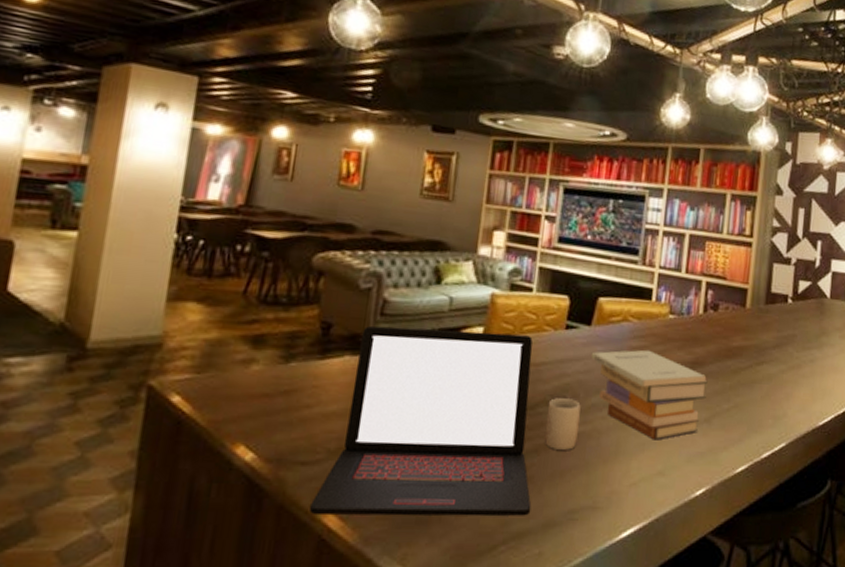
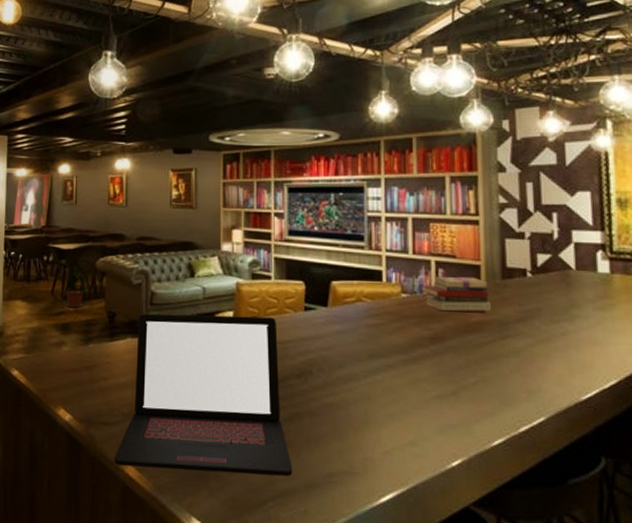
house plant: none [240,247,308,316] -> present [48,257,94,309]
mug: present [545,398,581,450] -> none [297,372,328,419]
books: present [590,349,708,440] -> none [330,327,450,412]
books: none [690,298,752,338] -> present [422,276,491,313]

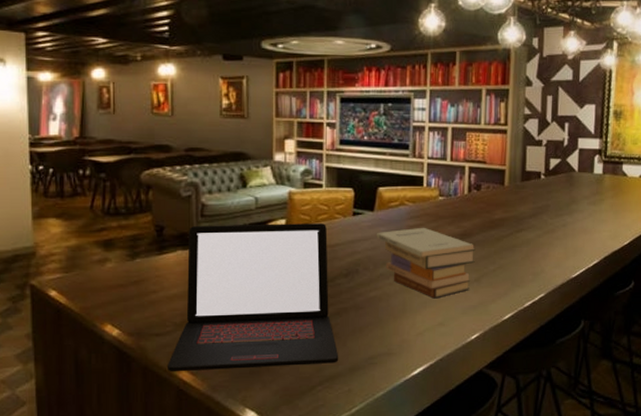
house plant: present [48,257,94,309] -> none [86,170,139,224]
books: none [330,327,450,412] -> present [376,227,475,299]
books: present [422,276,491,313] -> none [456,180,511,211]

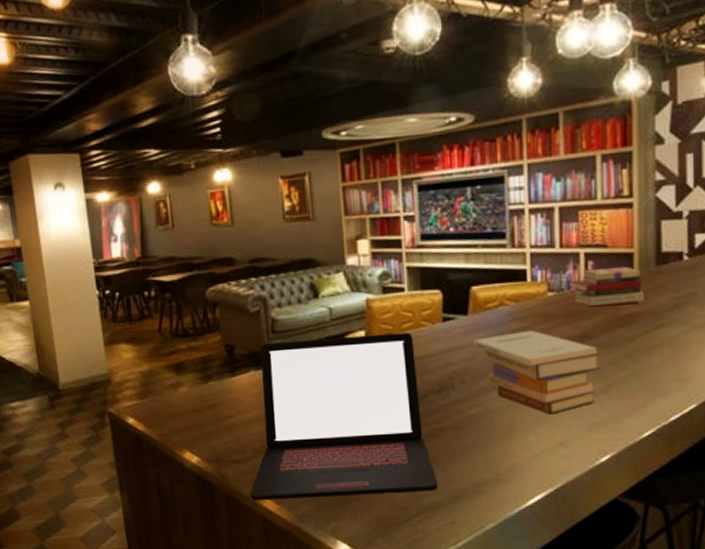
books: none [456,180,511,211] -> present [570,266,644,307]

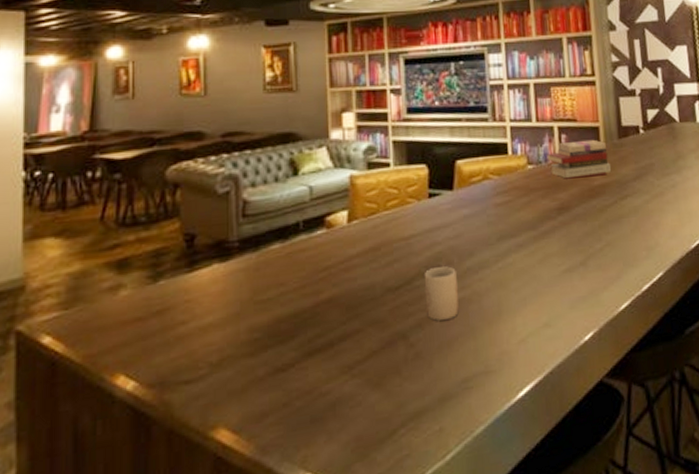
laptop: present [250,332,438,500] -> none [201,211,425,433]
mug: none [437,385,472,432] -> present [424,266,459,321]
books: present [472,330,600,415] -> none [458,203,578,293]

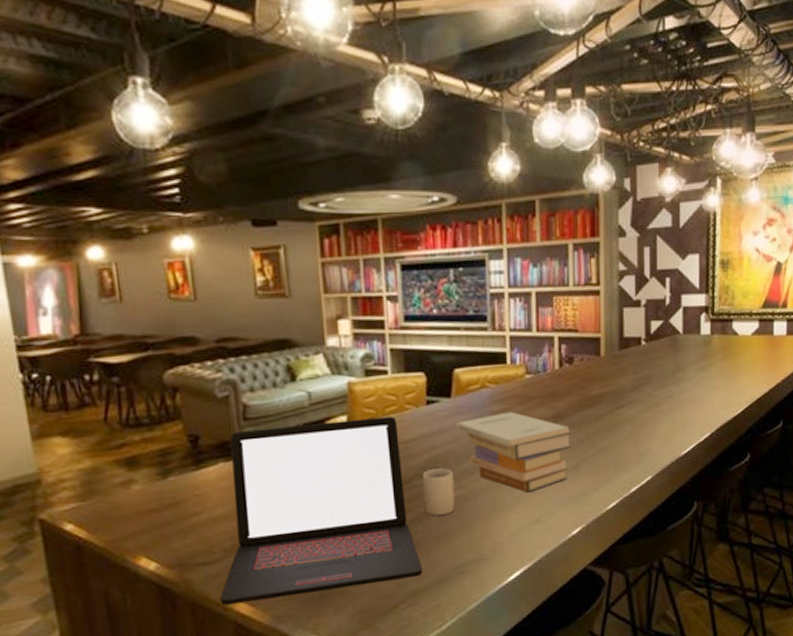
laptop: none [201,211,425,433] -> present [220,416,423,605]
books: none [458,203,578,293] -> present [455,411,572,493]
books: present [546,139,611,179] -> none [545,350,609,389]

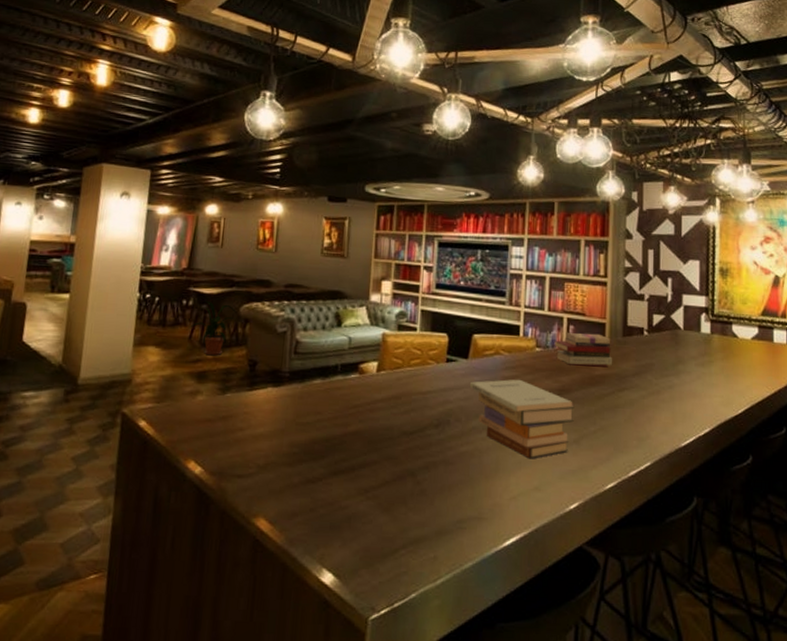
house plant: none [98,372,162,438] -> present [186,301,237,356]
laptop: present [220,416,423,605] -> none [246,362,426,524]
mug: present [422,468,456,516] -> none [433,422,464,467]
books: none [545,350,609,389] -> present [554,333,612,367]

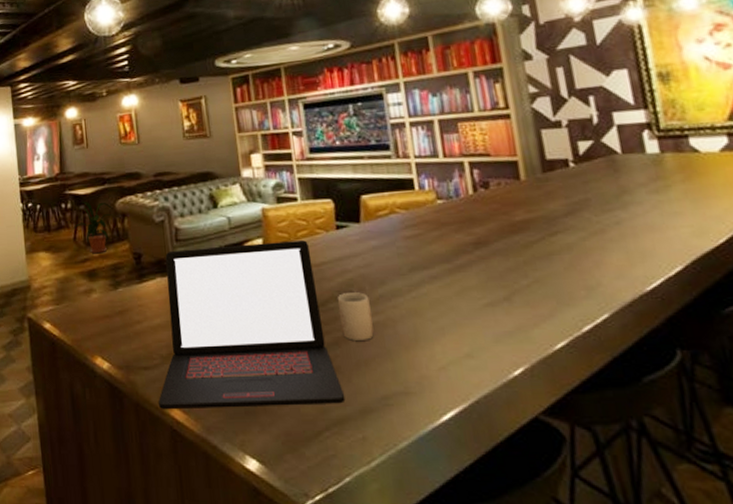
laptop: none [246,362,426,524] -> present [158,240,346,409]
mug: none [433,422,464,467] -> present [337,292,374,340]
books: present [469,379,574,459] -> none [366,237,500,324]
books: present [554,333,612,367] -> none [457,174,535,214]

